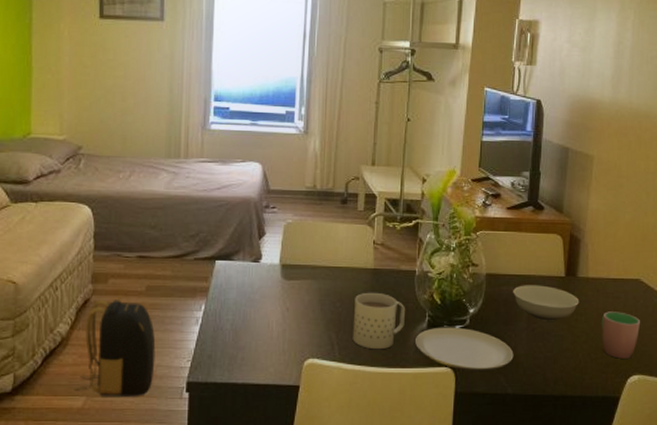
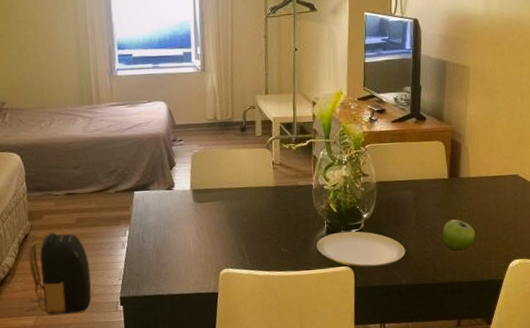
mug: present [352,292,405,350] -> none [260,207,306,257]
bowl: present [513,285,580,321] -> none [402,187,463,219]
fruit: none [555,324,592,360] -> present [442,219,476,251]
cup: present [601,311,641,359] -> none [483,205,520,247]

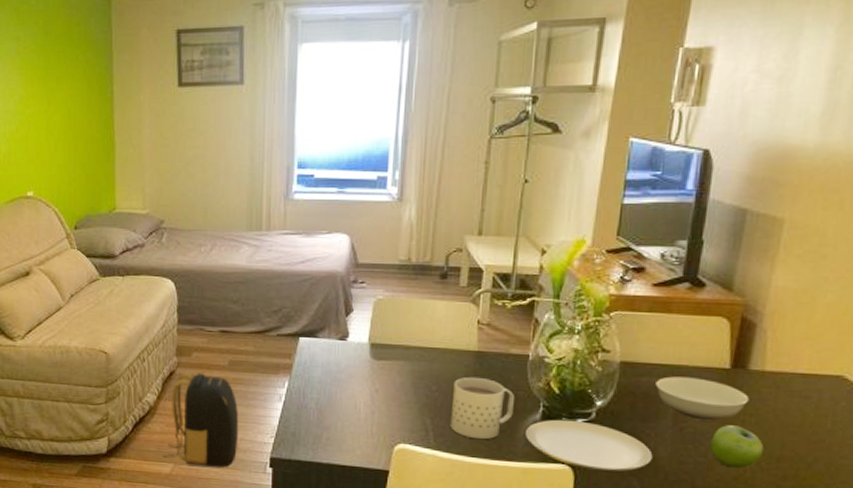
mug: none [260,207,306,257] -> present [450,376,514,440]
bowl: none [402,187,463,219] -> present [655,376,750,421]

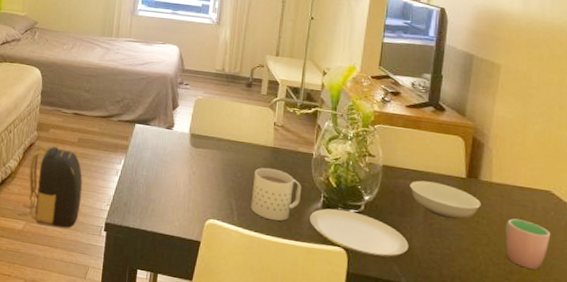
fruit: present [710,425,764,469] -> none [453,224,495,262]
cup: none [778,413,841,472] -> present [505,218,551,270]

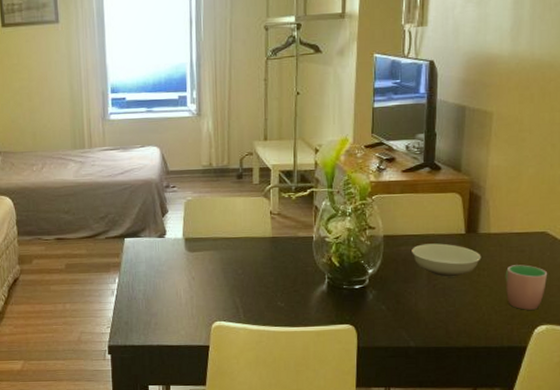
backpack: present [17,144,83,228] -> none [13,277,80,360]
mug: present [250,167,301,221] -> none [255,258,305,311]
plate: present [310,208,409,258] -> none [316,287,415,327]

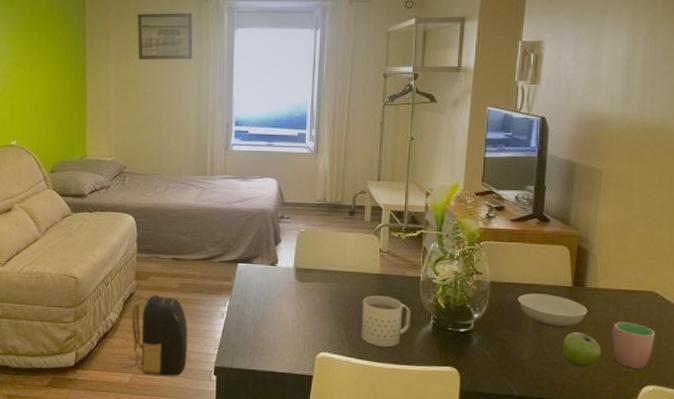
backpack: none [13,277,80,360] -> present [122,294,188,376]
mug: none [255,258,305,311] -> present [361,295,410,348]
fruit: none [457,279,496,313] -> present [562,332,602,367]

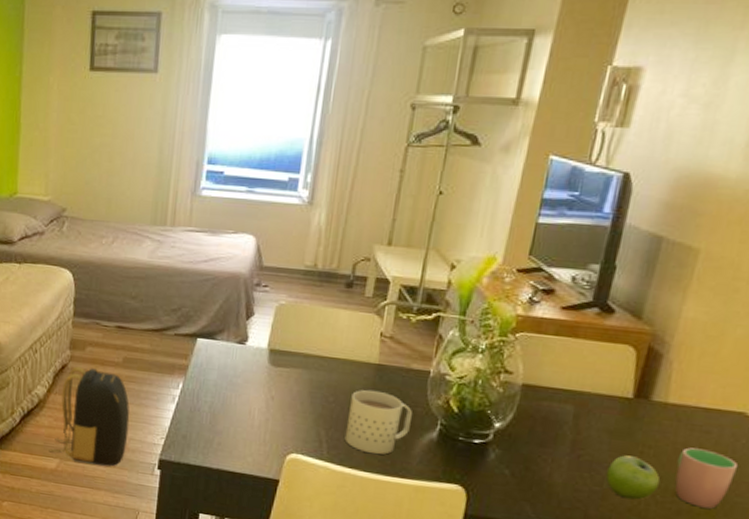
bowl: present [518,293,588,329] -> none [556,402,650,450]

